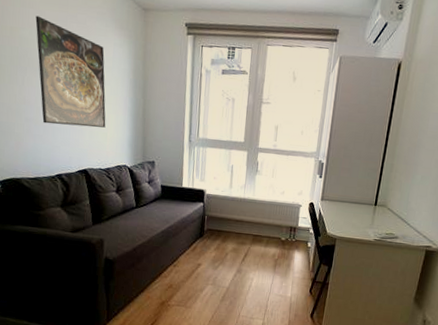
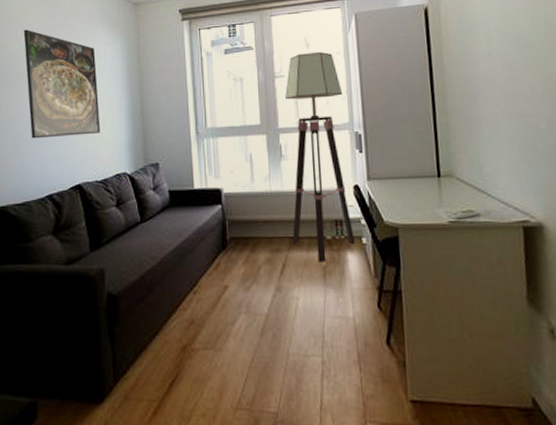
floor lamp: none [255,85,316,256] -> present [285,52,356,262]

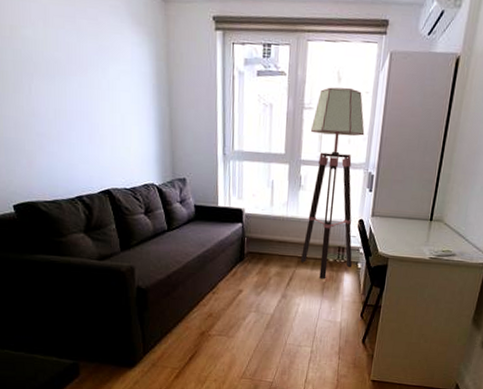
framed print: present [23,29,101,139] -> none [38,11,128,142]

